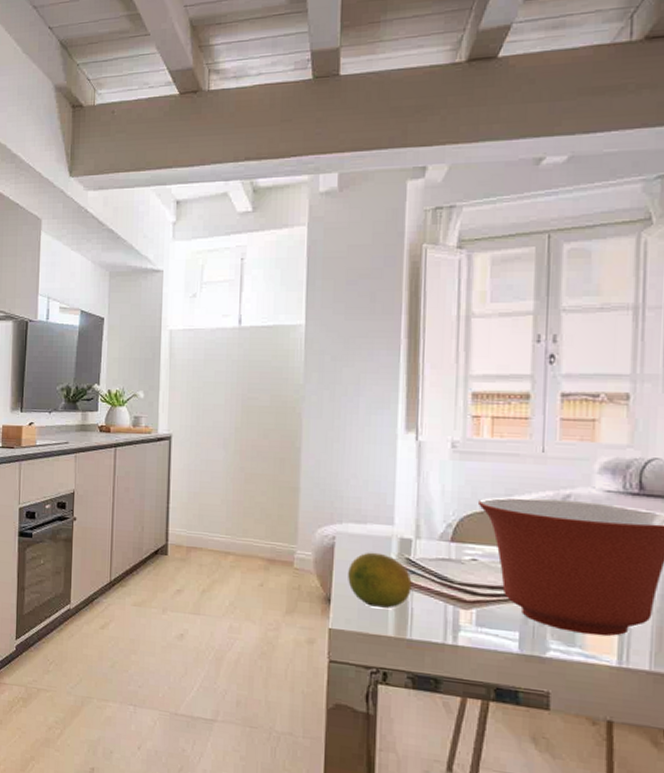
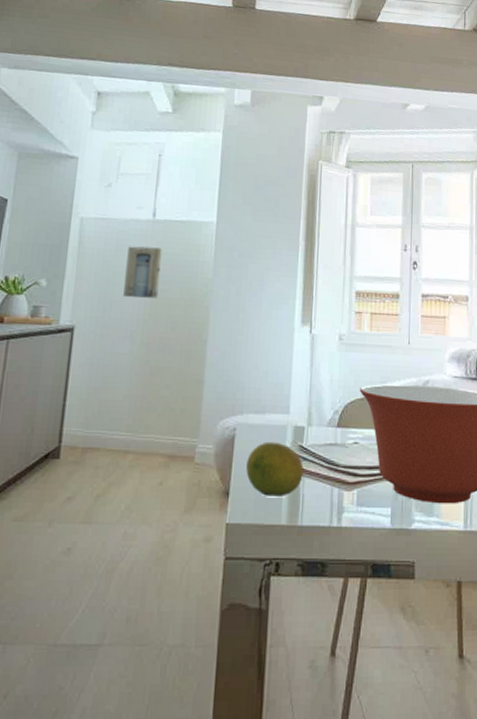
wall art: none [215,355,250,406] -> present [123,246,162,298]

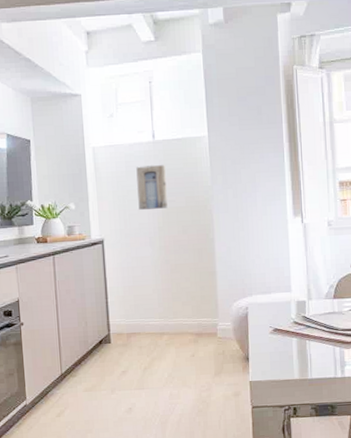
fruit: present [246,441,304,496] -> none [260,315,309,358]

